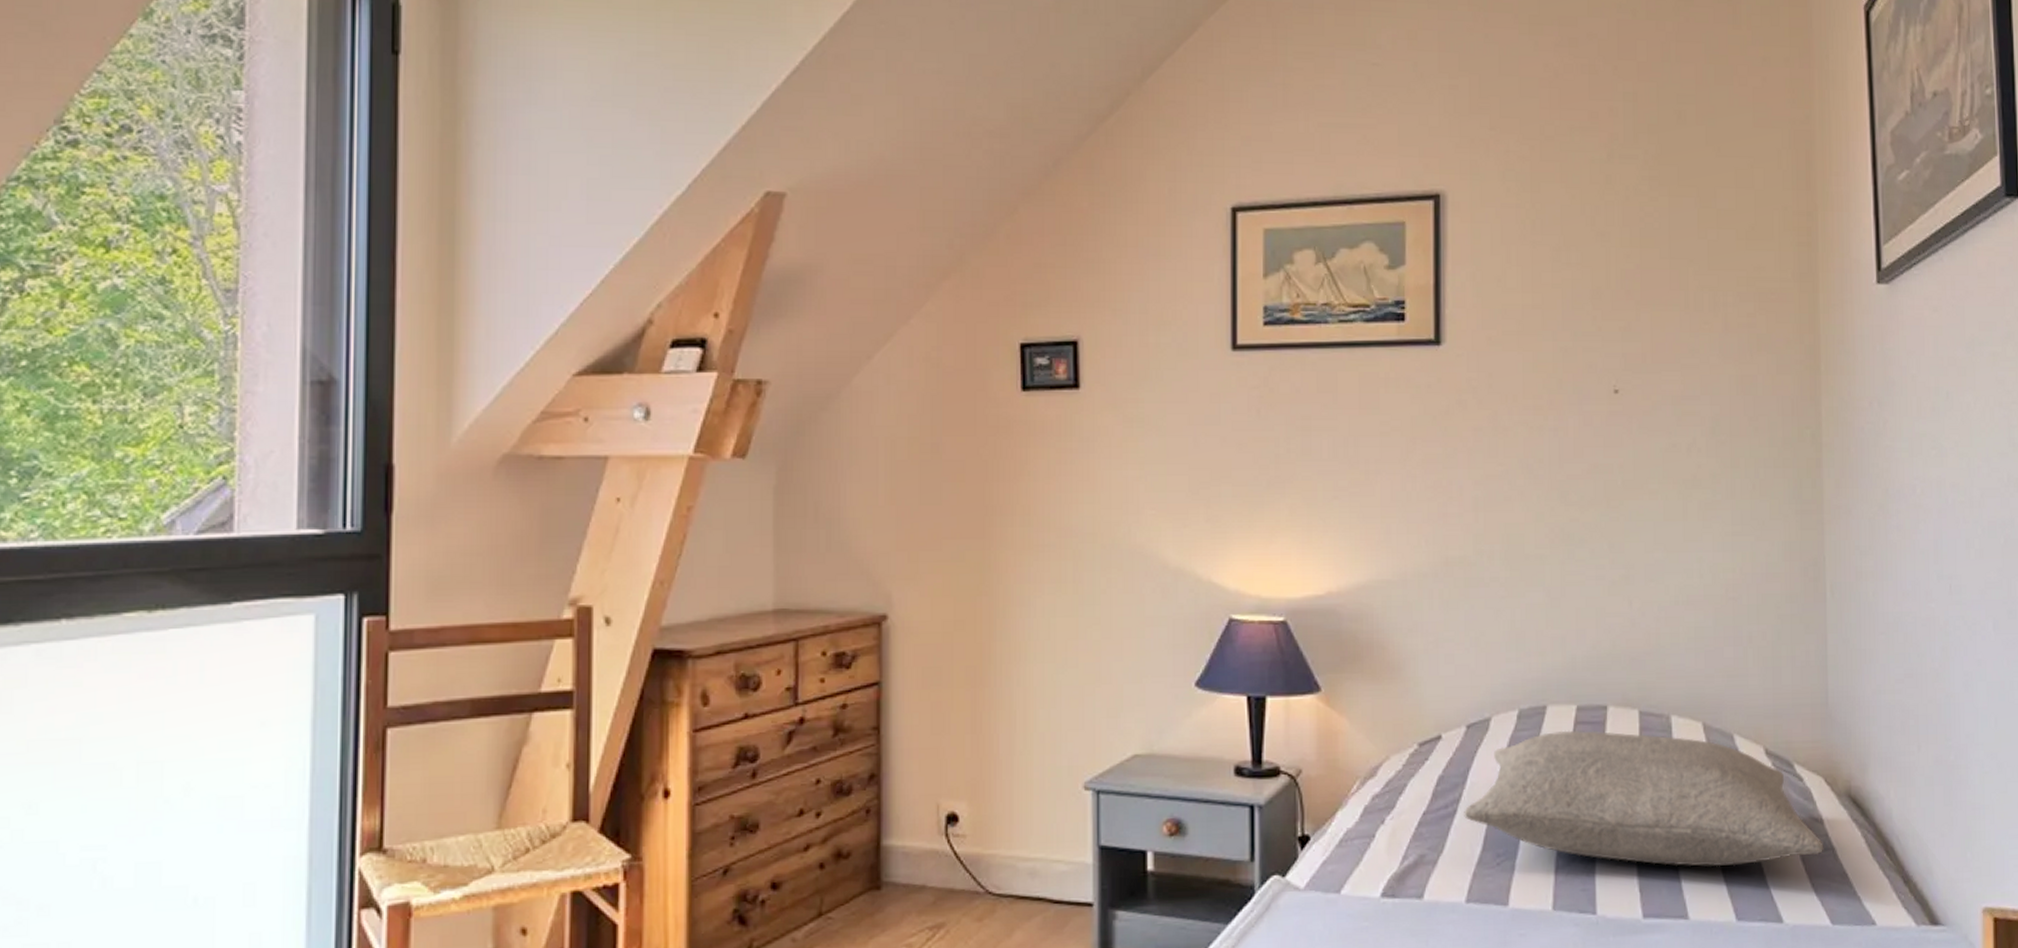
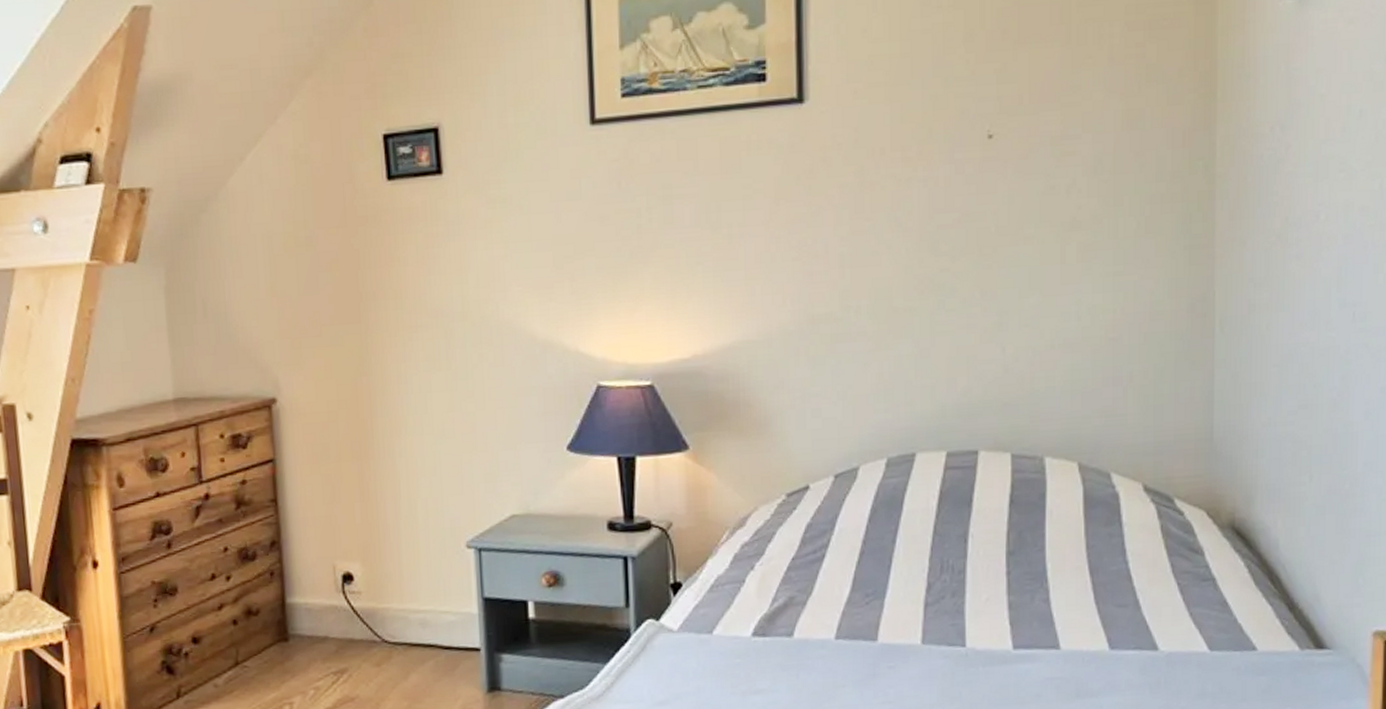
pillow: present [1464,730,1824,867] -> none [832,475,1204,601]

